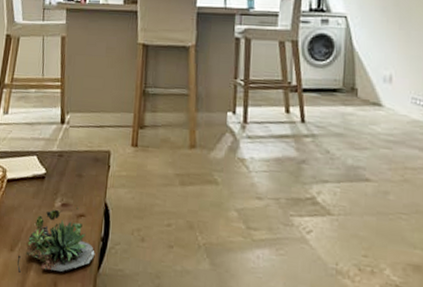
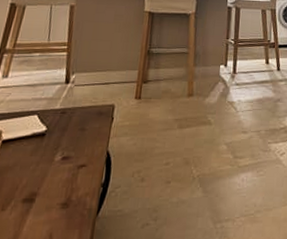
succulent plant: present [17,207,95,273] -> none [8,158,95,231]

